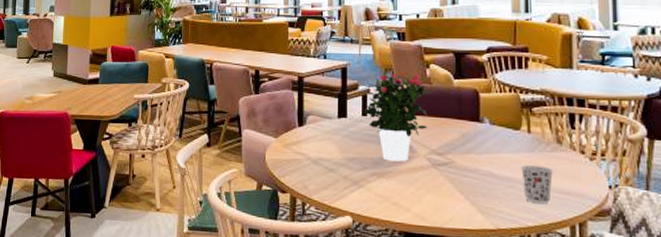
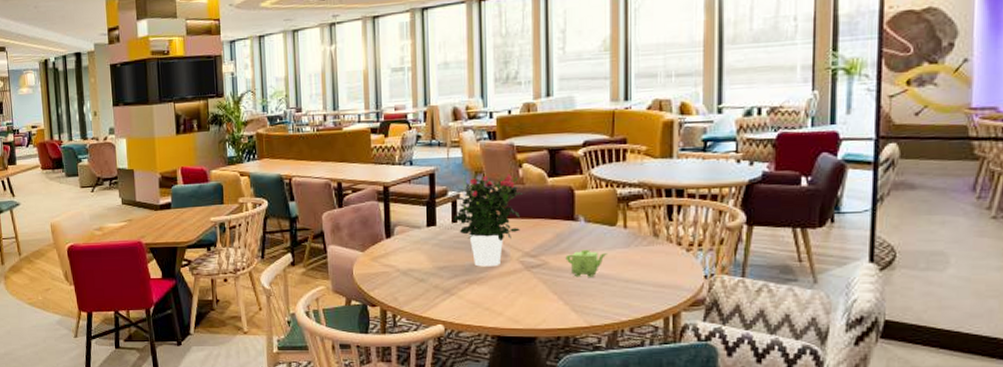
teapot: none [471,151,514,179] -> present [565,249,609,277]
cup: present [521,165,553,203] -> none [616,261,648,298]

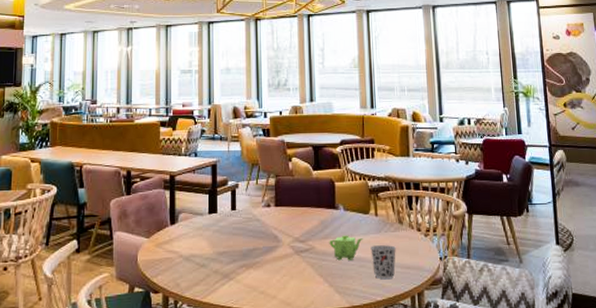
potted flower: present [453,174,524,267] -> none [232,167,293,252]
cup: none [616,261,648,298] -> present [370,245,396,279]

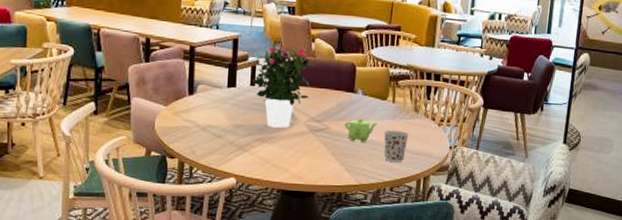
potted flower: none [232,167,293,252] -> present [251,45,314,128]

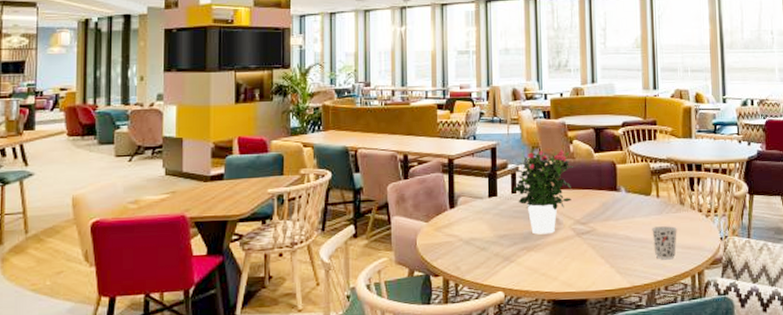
teapot: present [344,118,379,143] -> none [610,217,645,242]

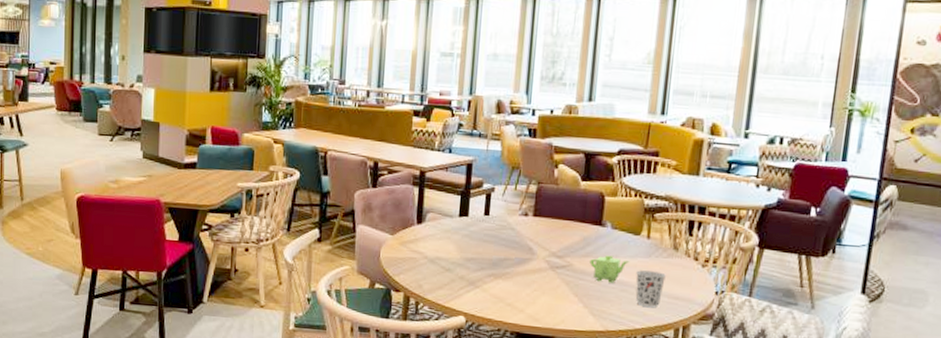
potted flower: present [512,149,574,235] -> none [485,171,557,263]
teapot: none [610,217,645,242] -> present [589,255,630,283]

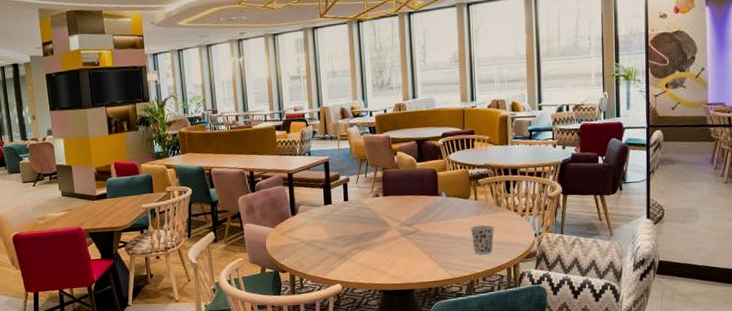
teapot: present [589,255,630,283] -> none [433,218,465,240]

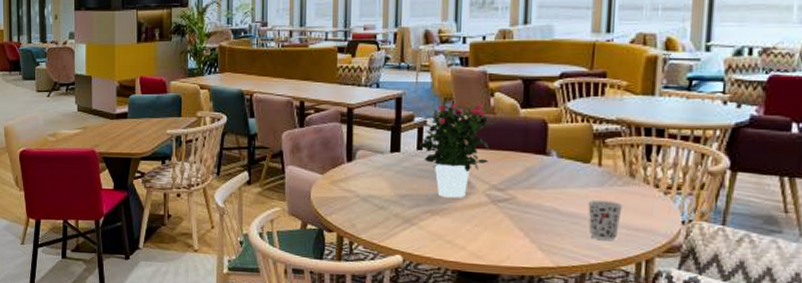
potted flower: none [345,160,399,236] -> present [418,102,494,198]

